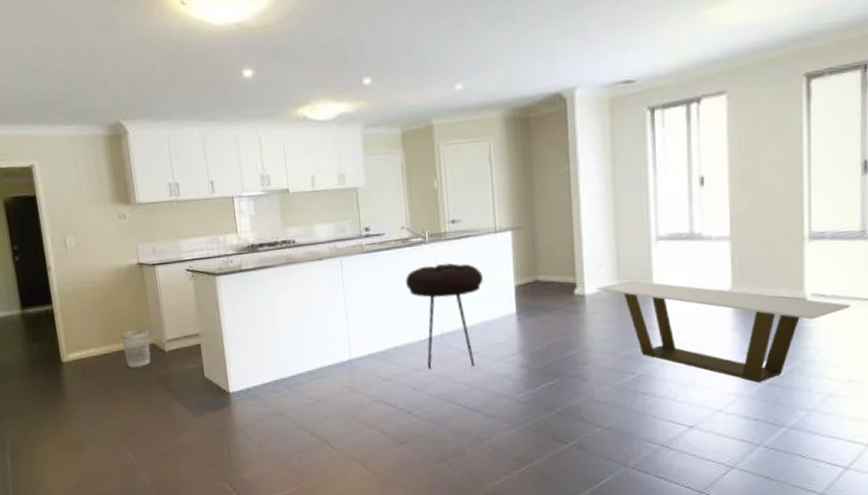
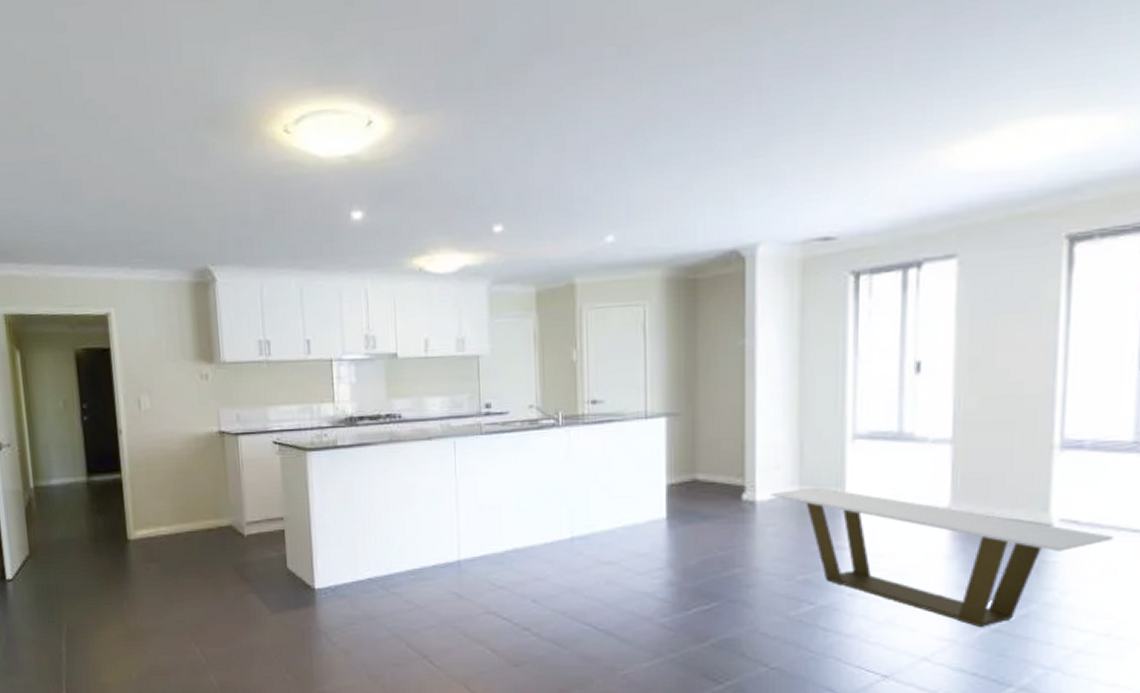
wastebasket: present [120,329,151,368] -> none [194,507,227,552]
stool: present [405,263,483,369] -> none [530,451,627,580]

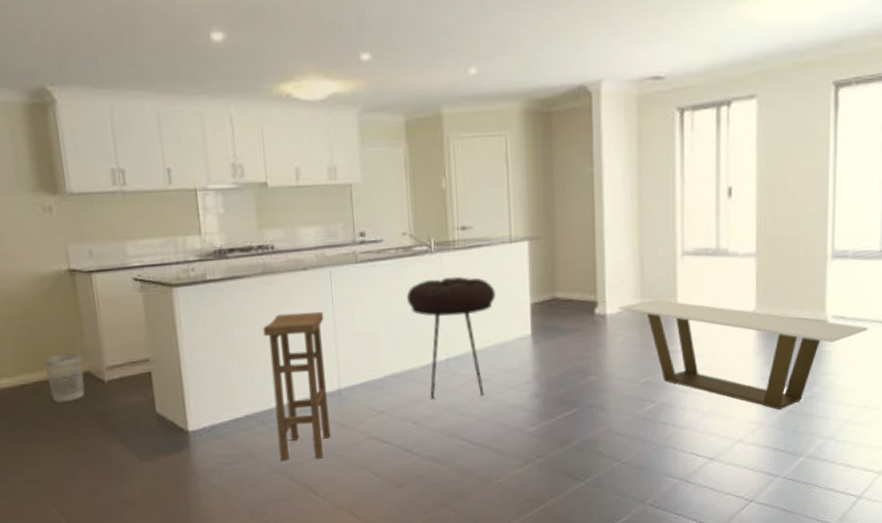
wastebasket: none [194,507,227,552] -> present [43,353,85,402]
bar stool: none [387,481,449,628] -> present [263,311,331,461]
stool: none [530,451,627,580] -> present [406,276,496,400]

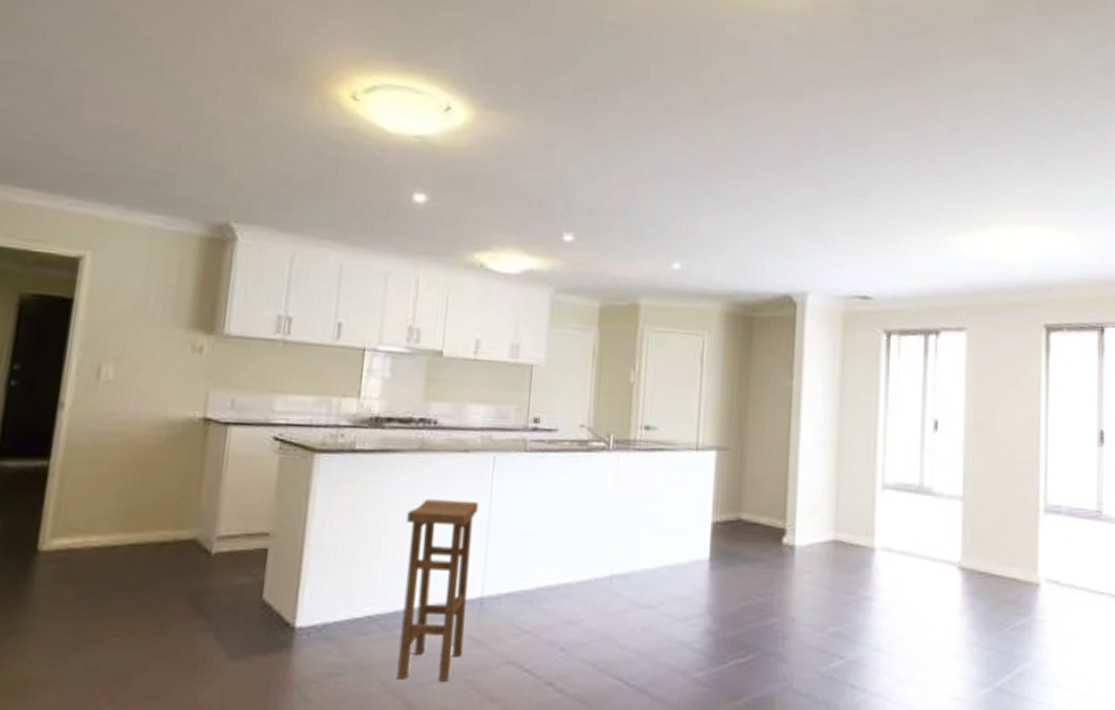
wastebasket: present [43,353,85,402] -> none [144,514,194,573]
stool: present [406,276,496,400] -> none [574,480,674,626]
coffee table: present [618,298,869,410] -> none [808,534,1086,685]

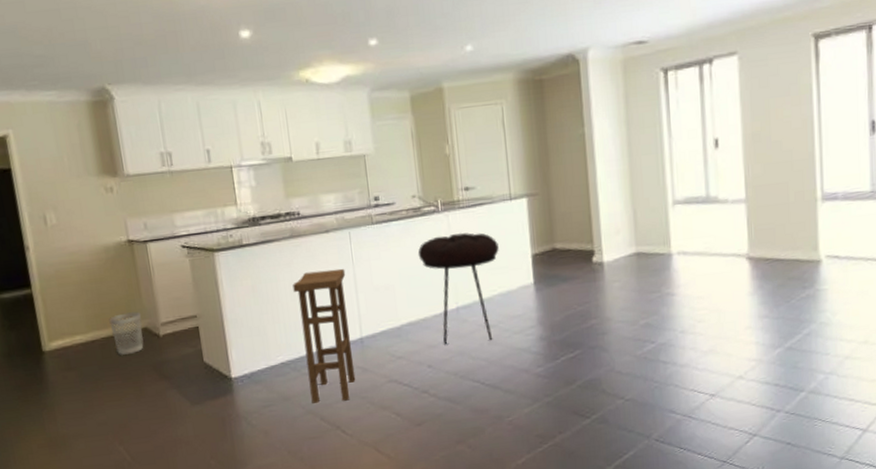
wastebasket: none [144,514,194,573] -> present [109,311,144,355]
stool: none [574,480,674,626] -> present [417,232,499,345]

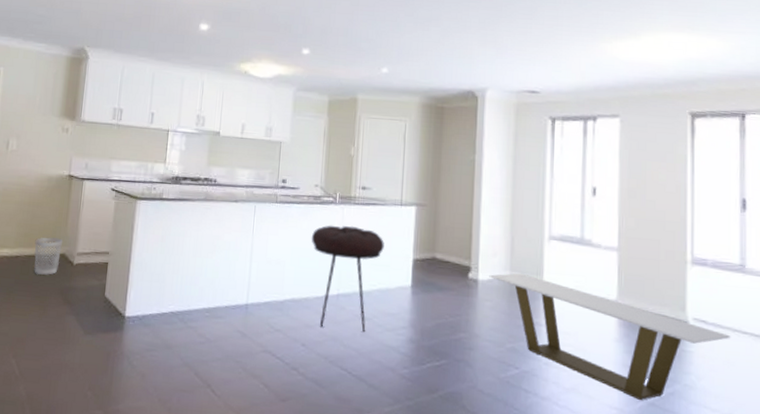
bar stool: present [292,268,356,403] -> none [190,233,245,361]
coffee table: none [614,246,864,347] -> present [489,273,731,400]

